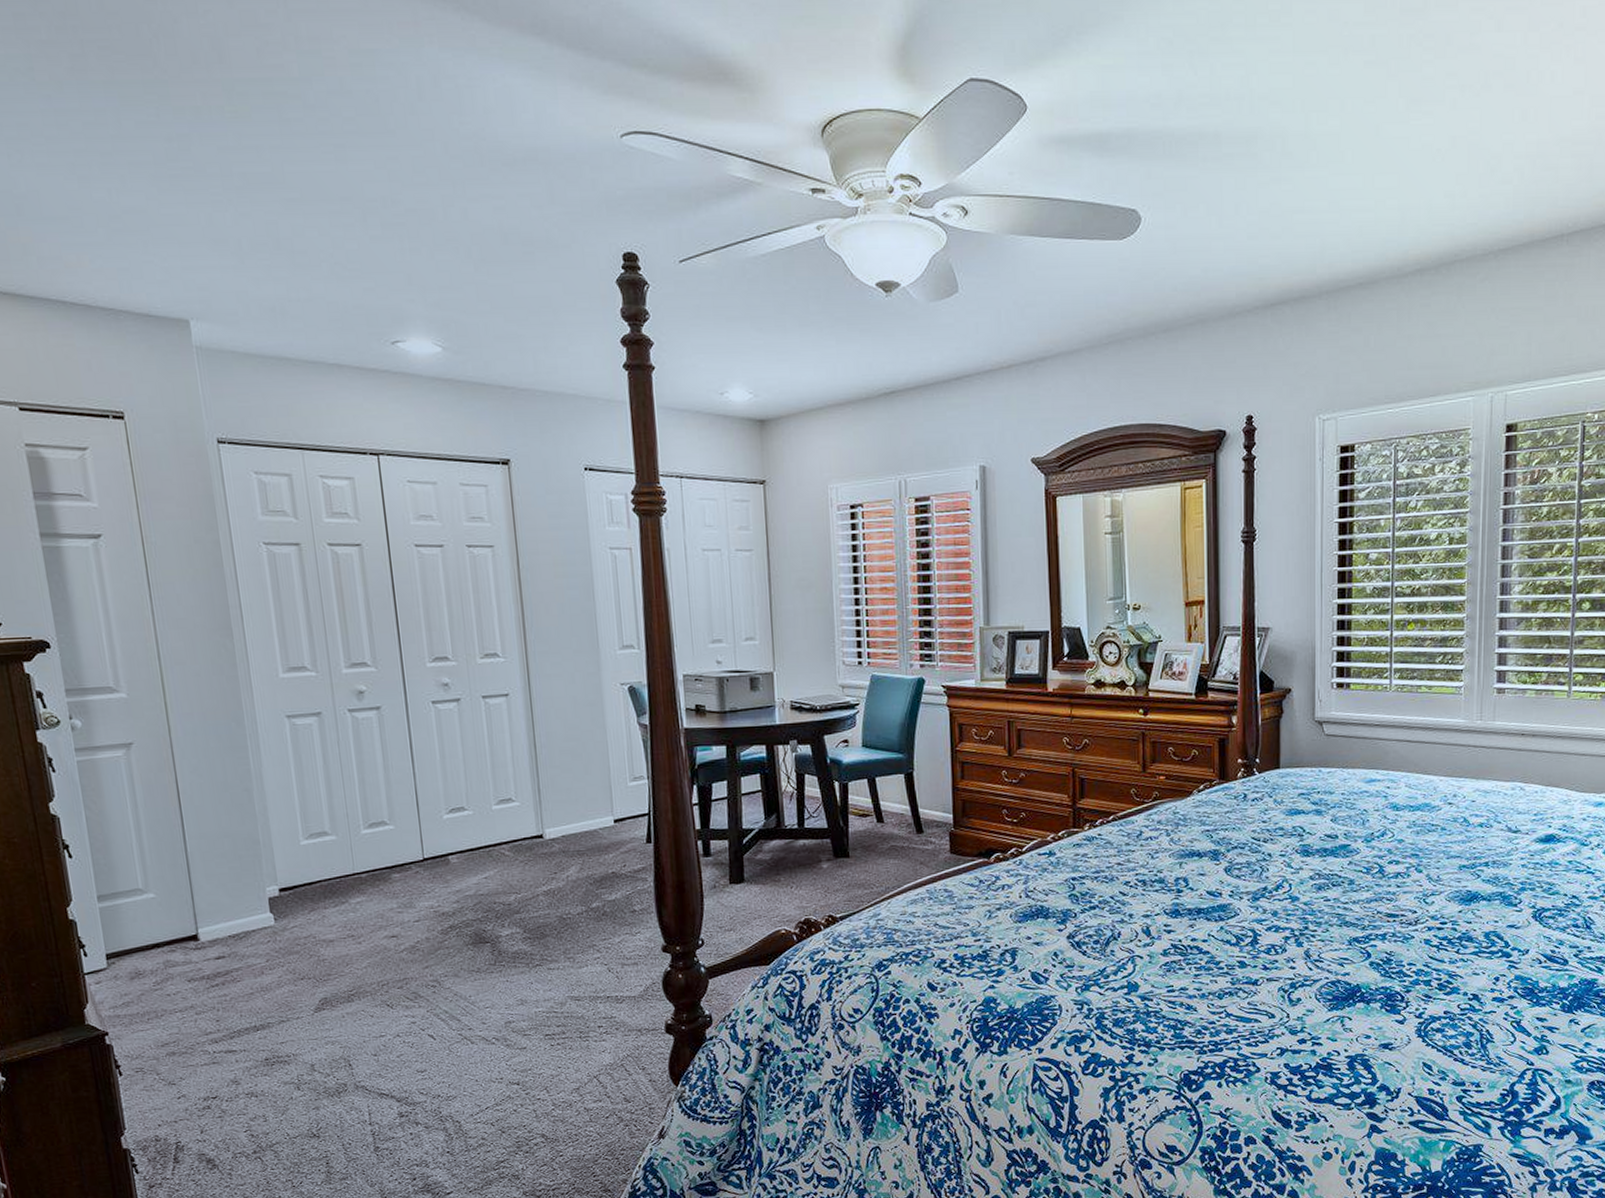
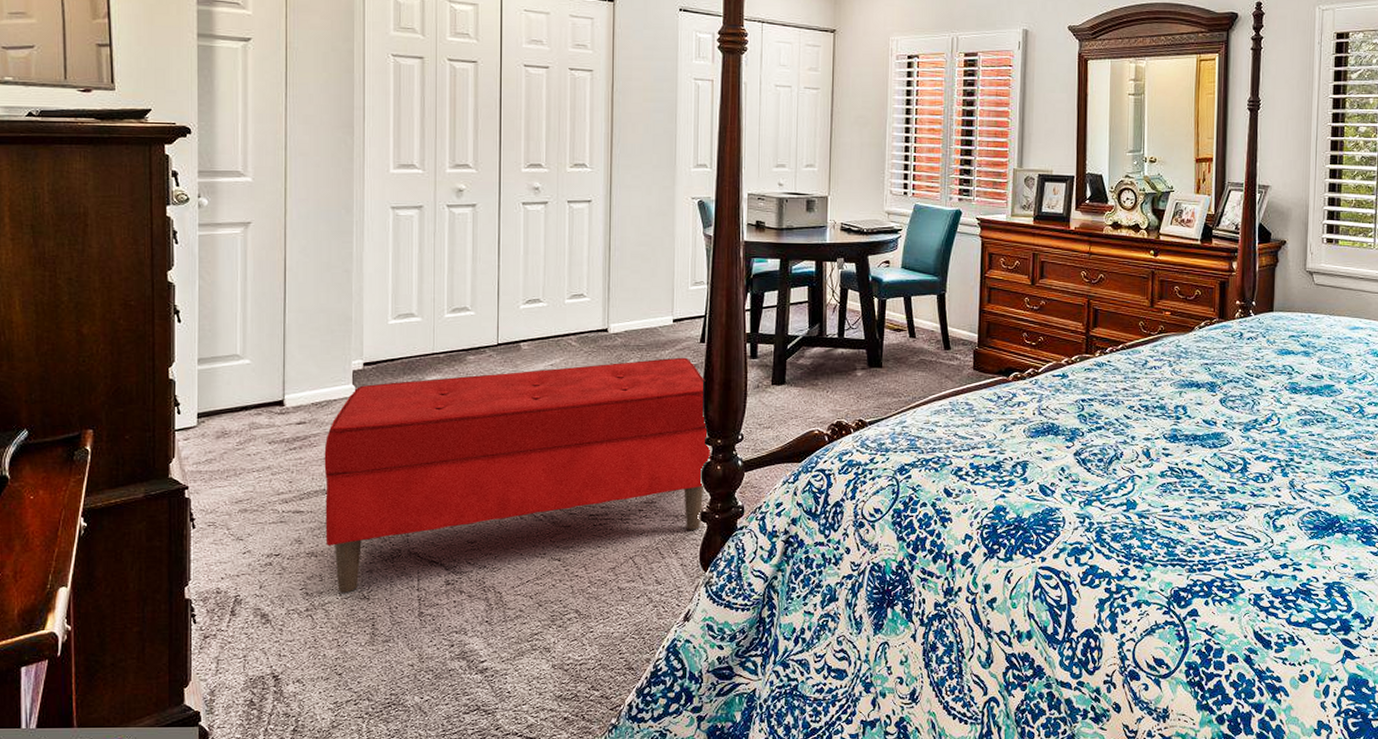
bench: none [249,860,671,1132] -> present [324,357,711,593]

